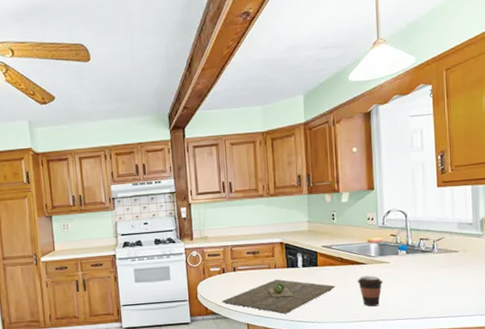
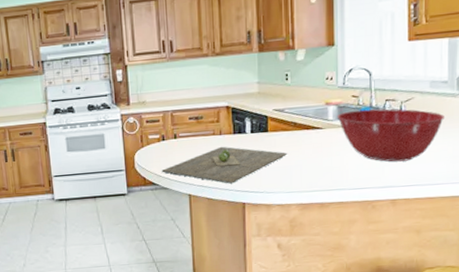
coffee cup: present [357,275,383,307] -> none [312,141,342,175]
mixing bowl: none [378,247,471,295] -> present [337,109,444,162]

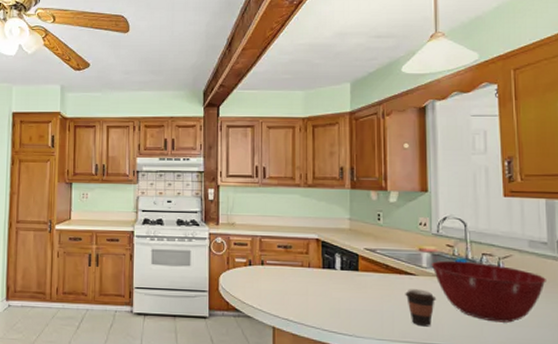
cutting board: present [161,146,288,184] -> none [246,279,379,322]
coffee cup: none [312,141,342,175] -> present [405,289,437,327]

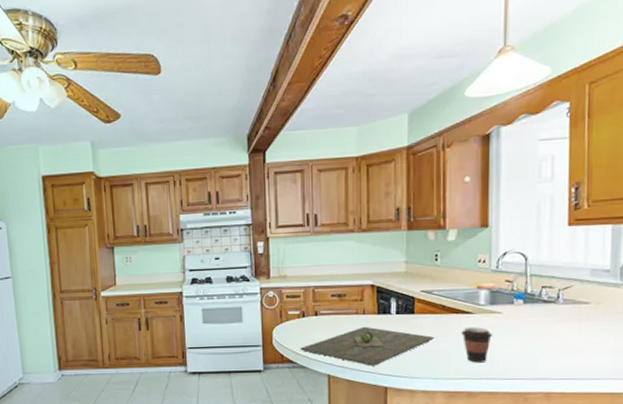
cutting board: none [246,279,379,322] -> present [300,326,435,366]
mixing bowl: present [431,260,546,323] -> none [488,295,606,353]

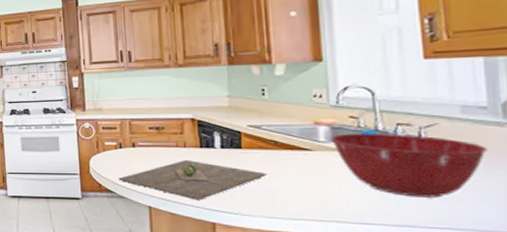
coffee cup: present [461,327,493,363] -> none [299,165,339,204]
mixing bowl: none [488,295,606,353] -> present [330,132,487,198]

